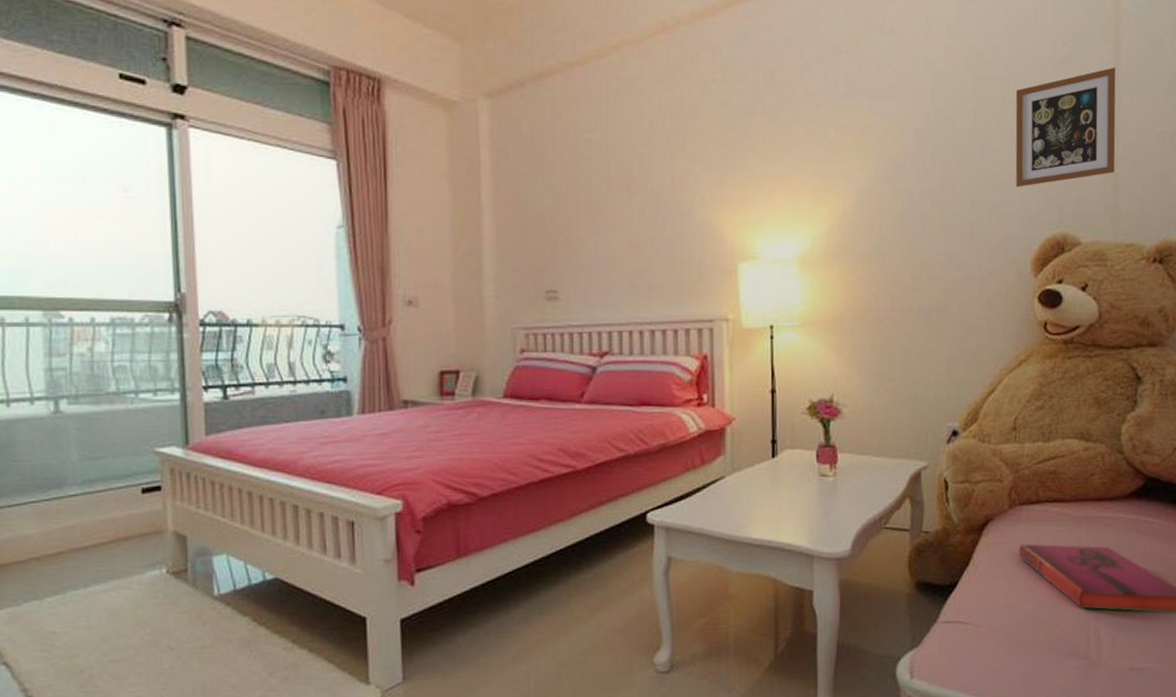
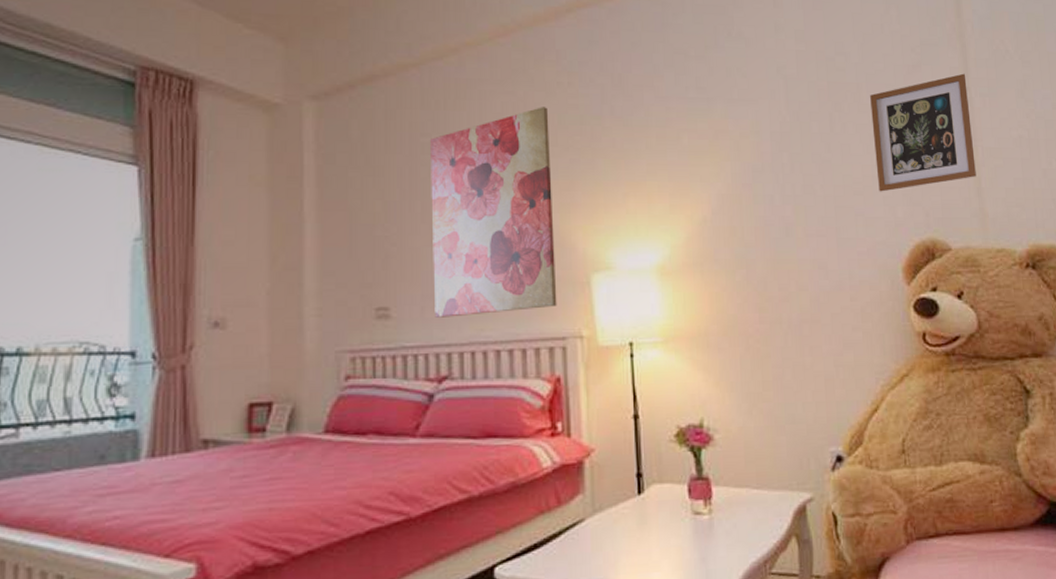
wall art: none [594,103,706,300] -> present [430,107,557,318]

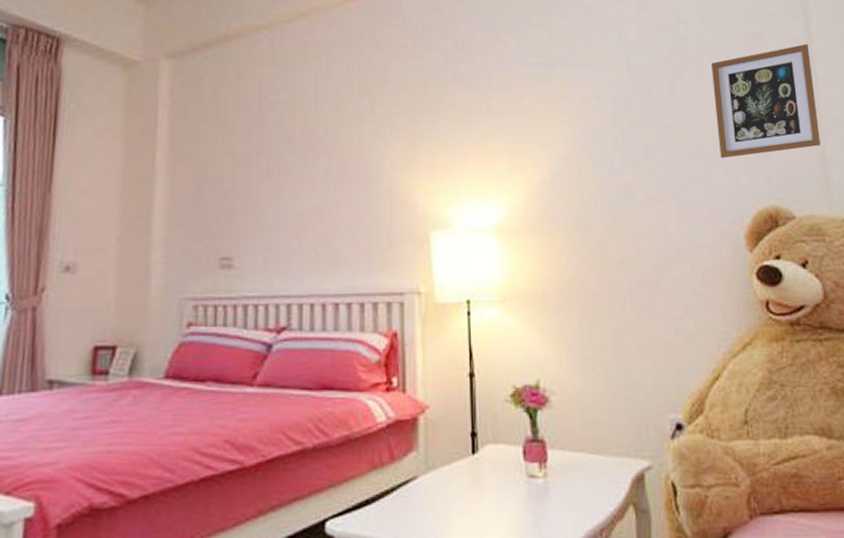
wall art: present [430,107,557,318] -> none [276,68,396,269]

